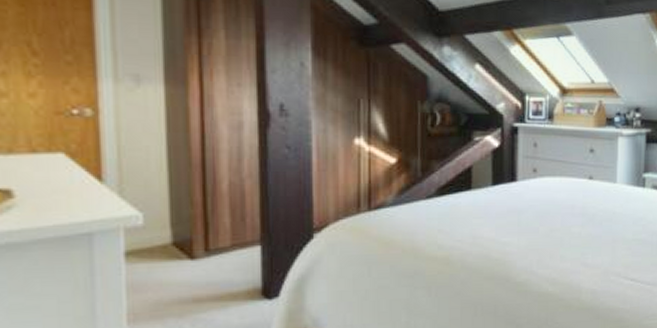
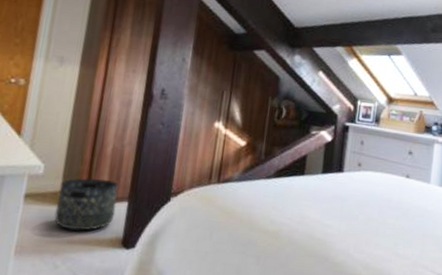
basket: none [168,222,247,288] -> present [54,177,118,231]

